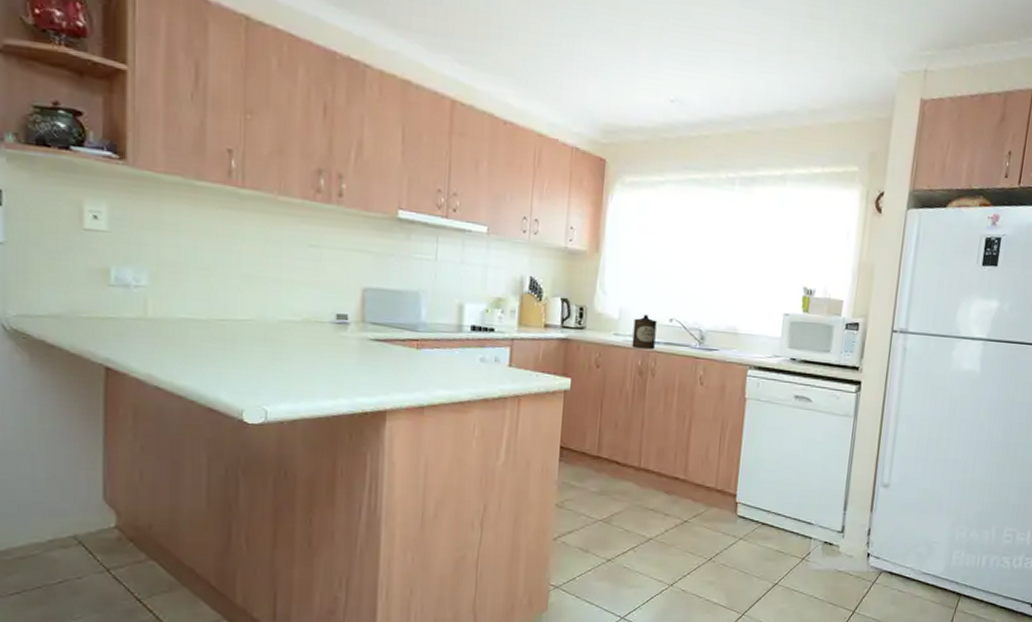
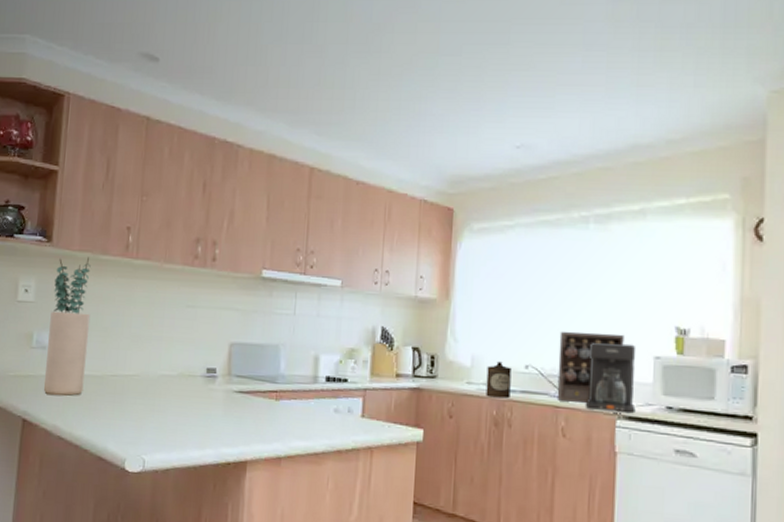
vase: none [130,180,187,342] -> present [43,256,91,396]
spice rack: none [697,287,760,355] -> present [557,331,624,404]
coffee maker: none [721,298,769,364] -> present [584,342,637,414]

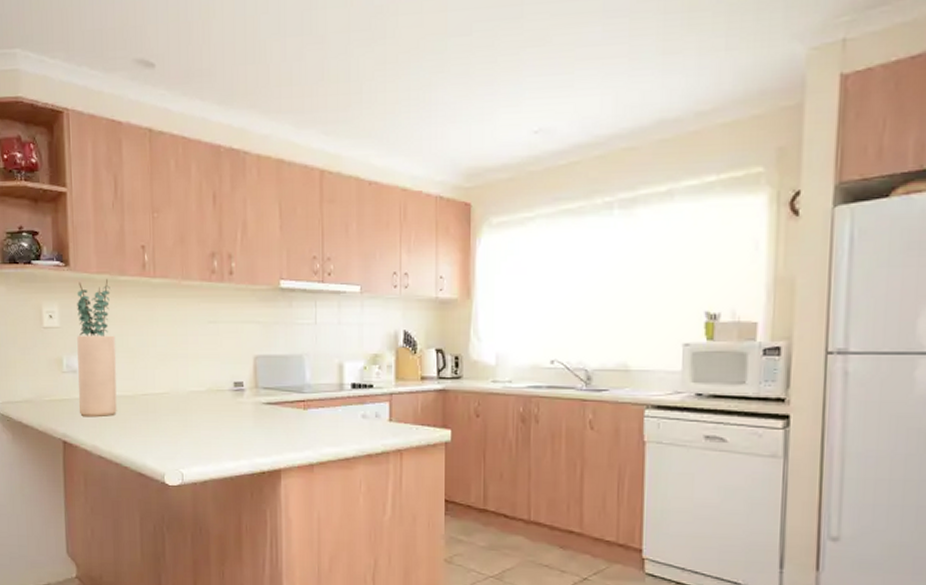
canister: present [486,361,512,399] -> none [512,358,537,395]
spice rack: present [557,331,624,404] -> none [583,323,652,396]
coffee maker: present [584,342,637,414] -> none [612,332,665,403]

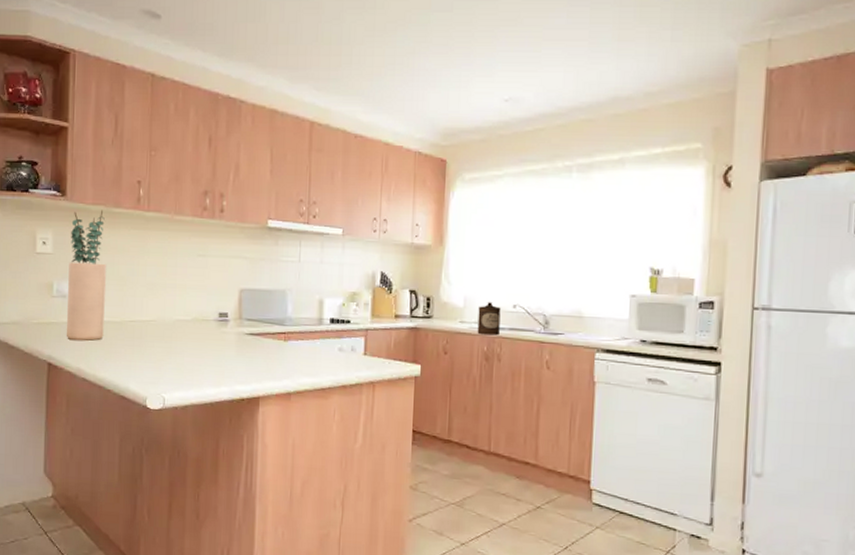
canister: none [512,358,537,395] -> present [477,302,501,336]

